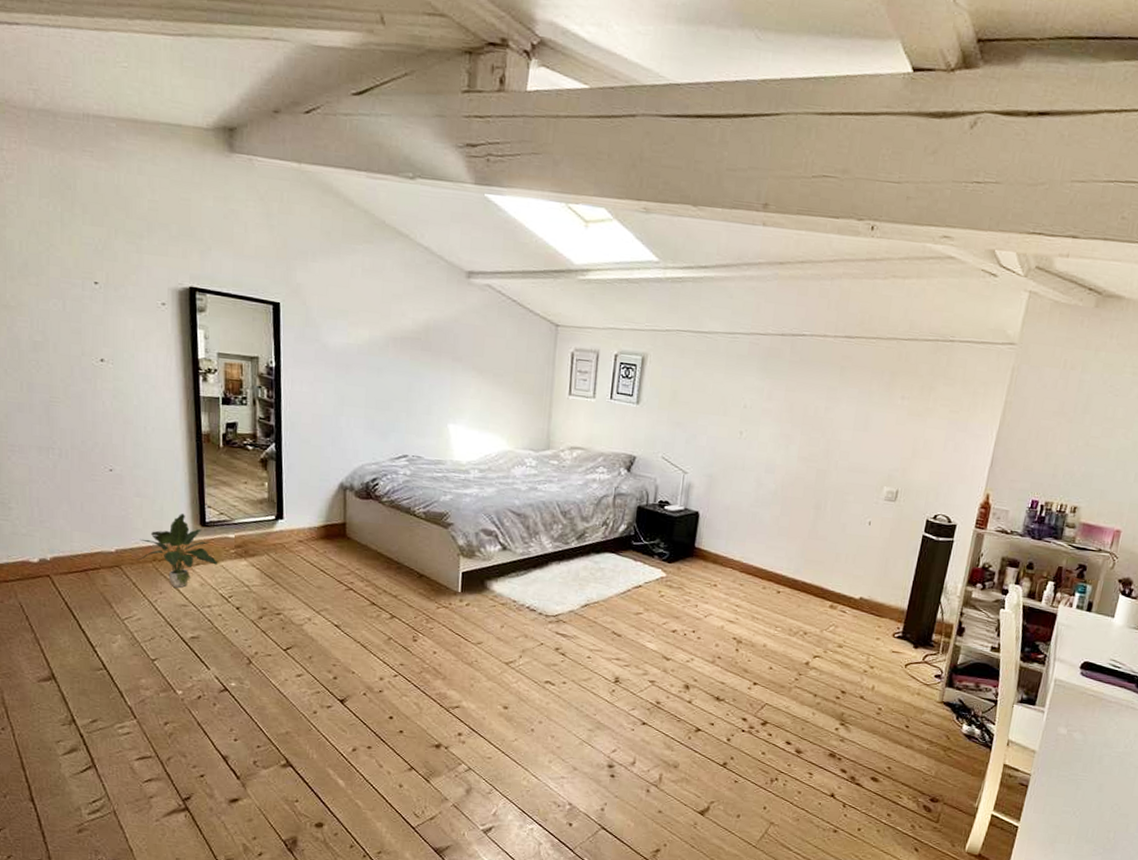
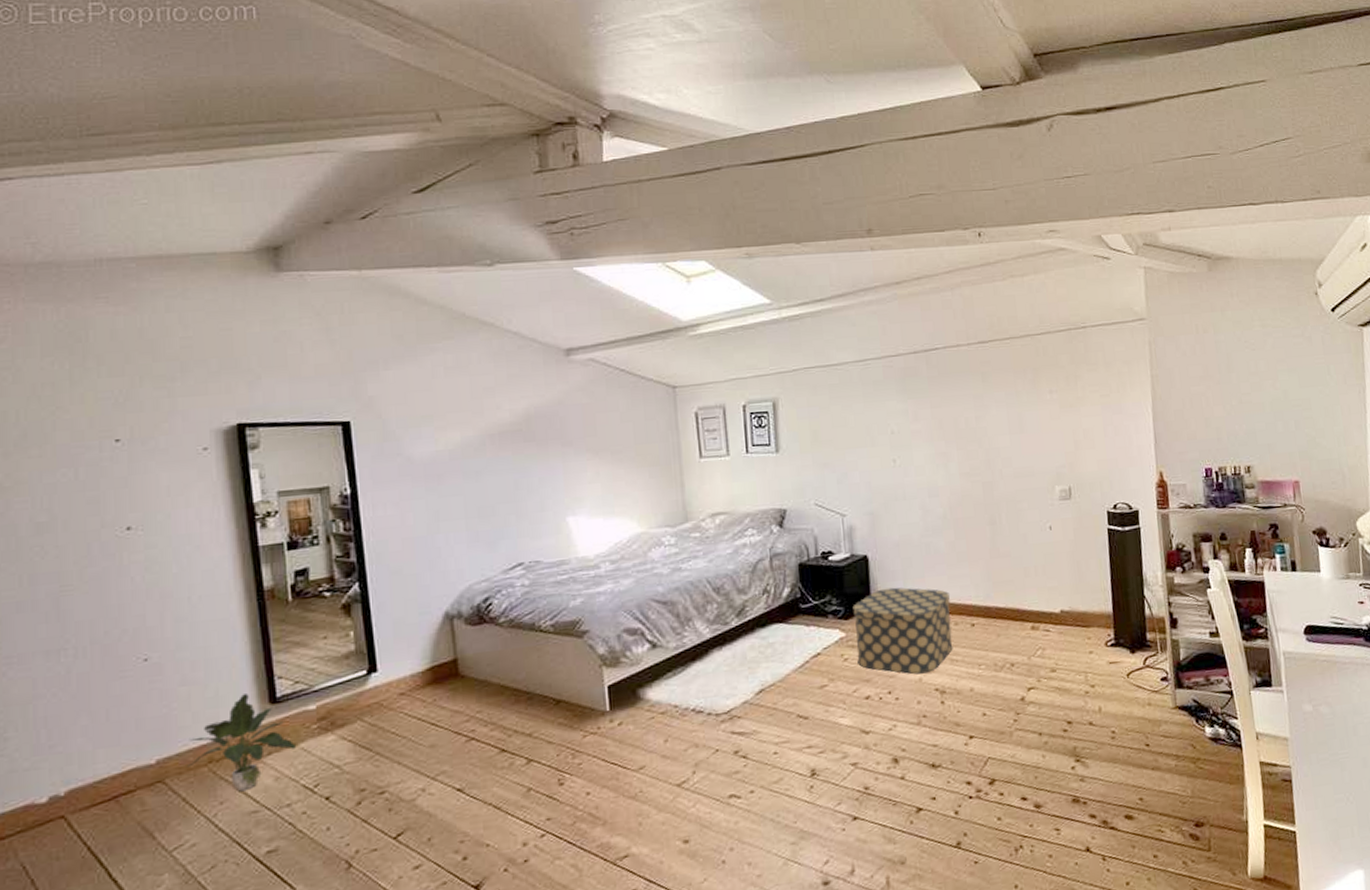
storage box: none [672,543,764,623] -> present [853,587,953,675]

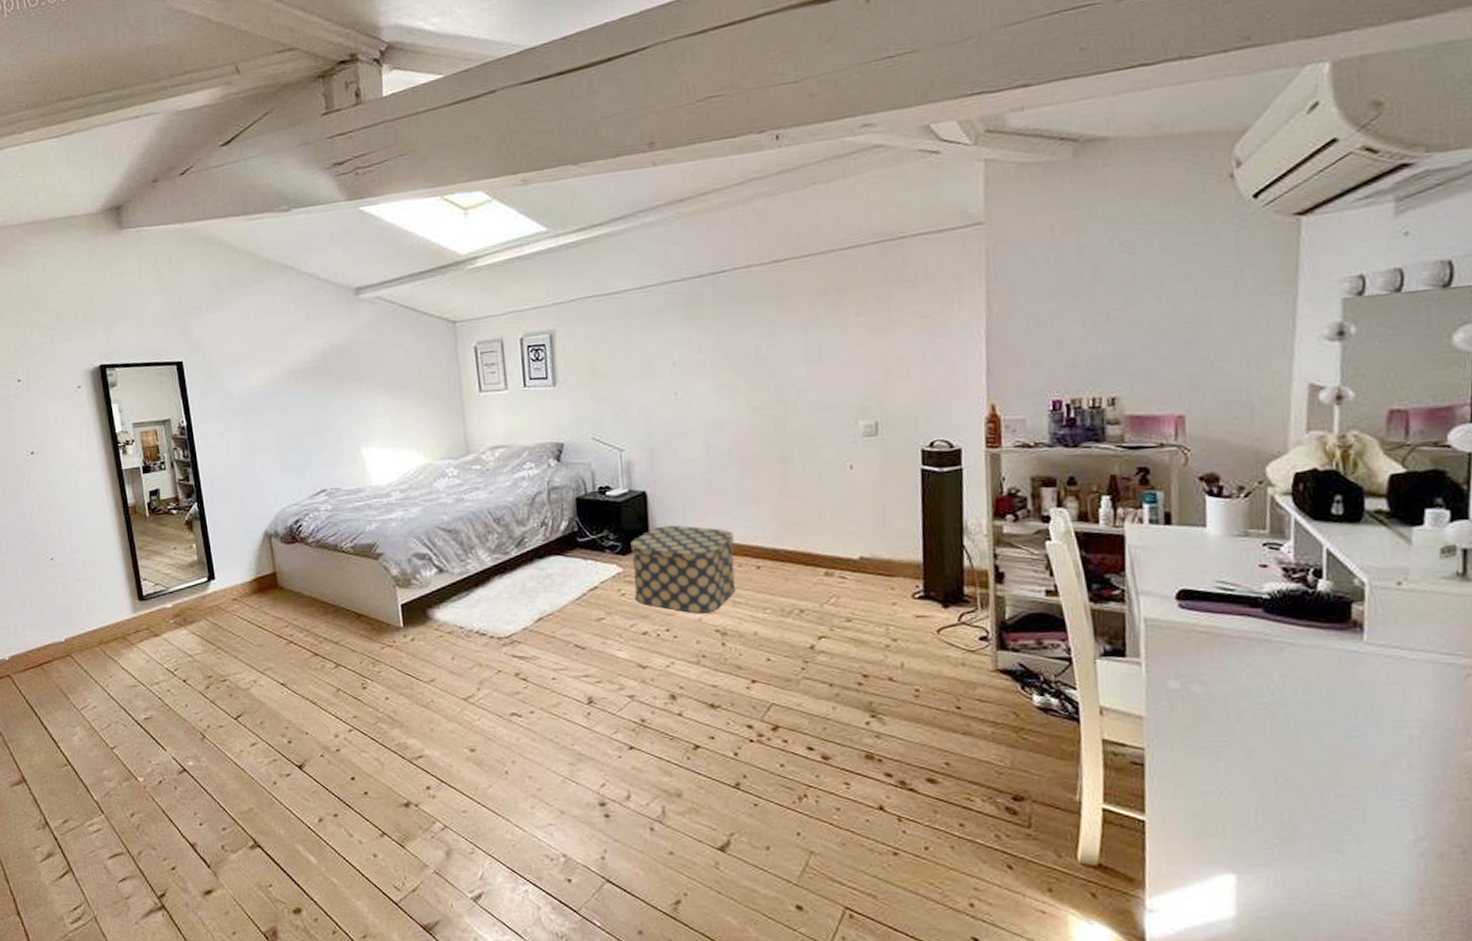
potted plant: present [188,694,296,792] -> none [85,591,159,669]

